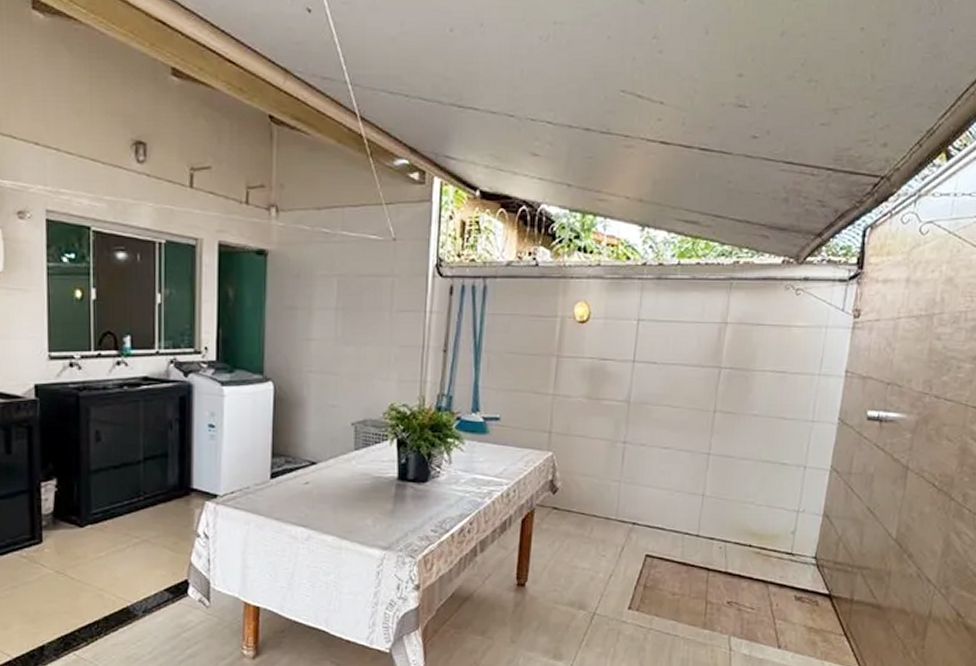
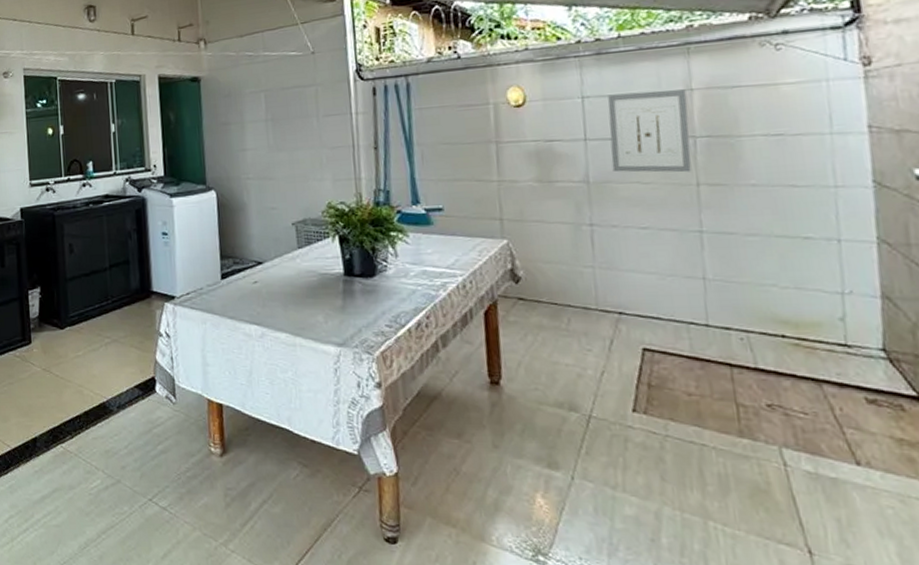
wall art: none [651,320,722,400] -> present [608,89,692,173]

